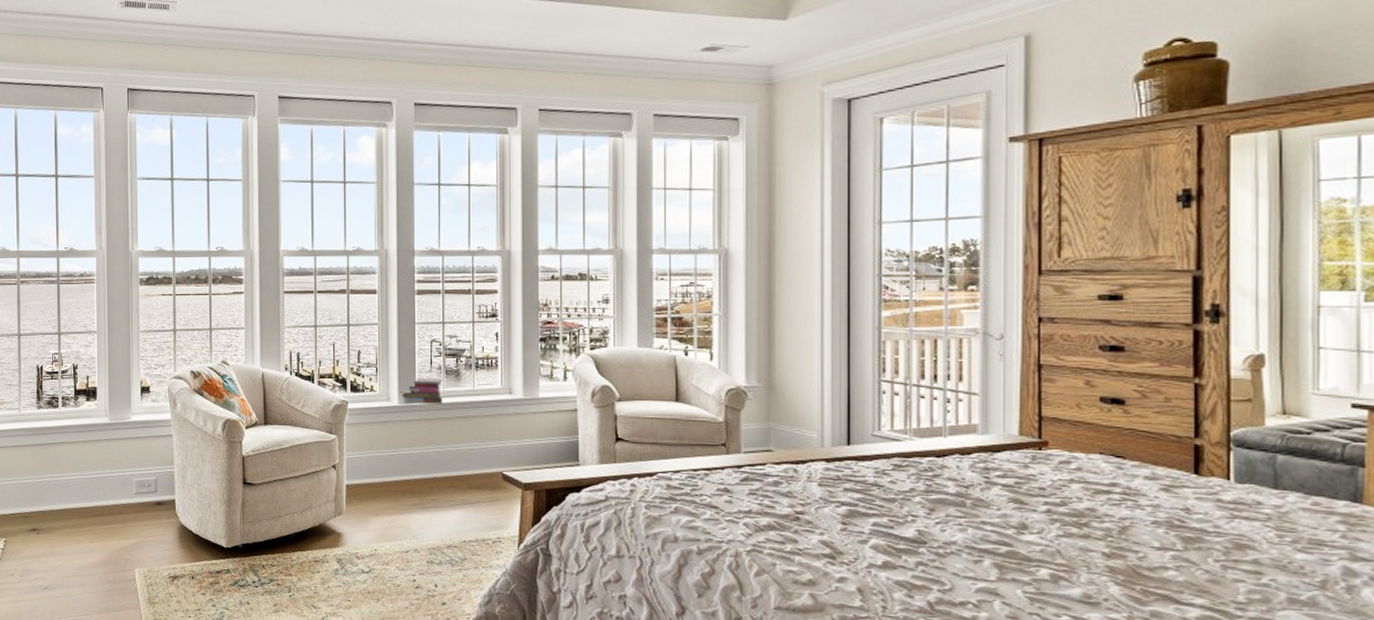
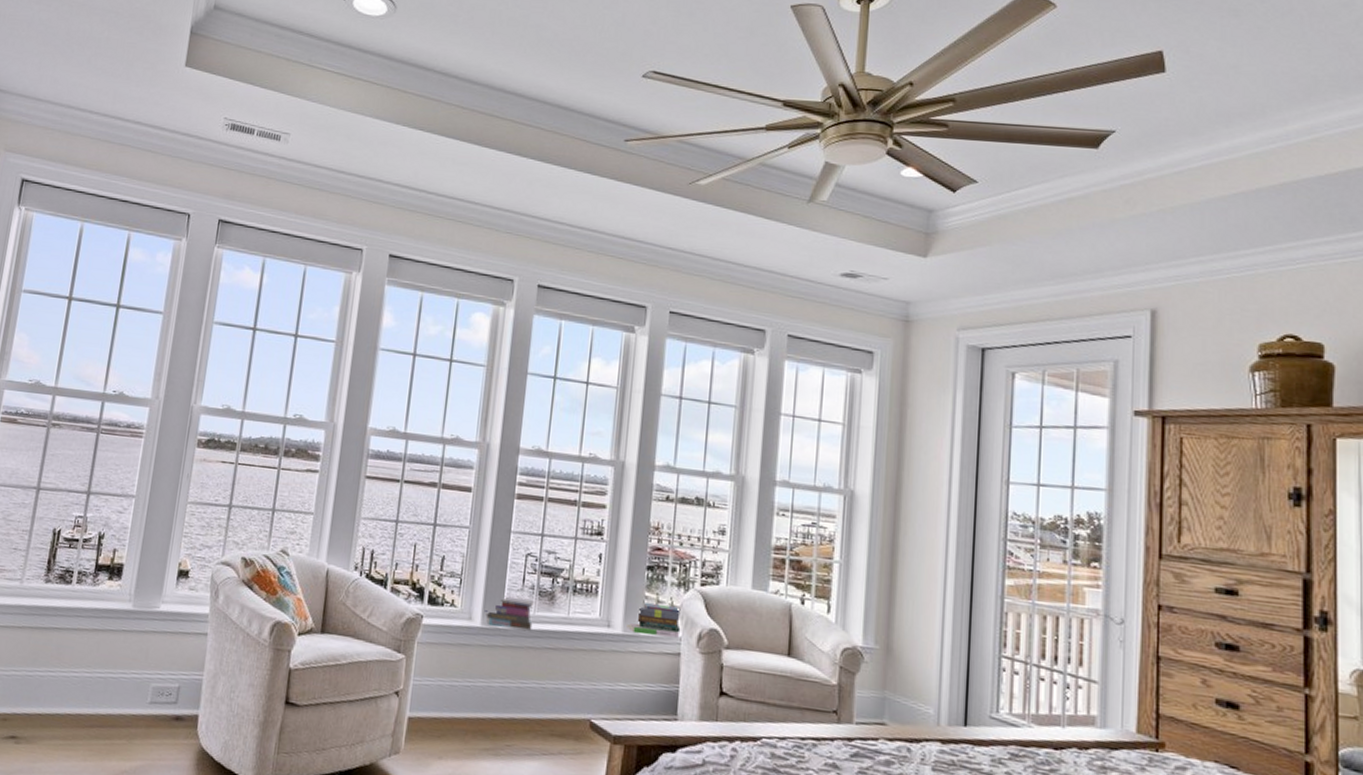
books: none [526,369,575,397] -> present [627,602,681,638]

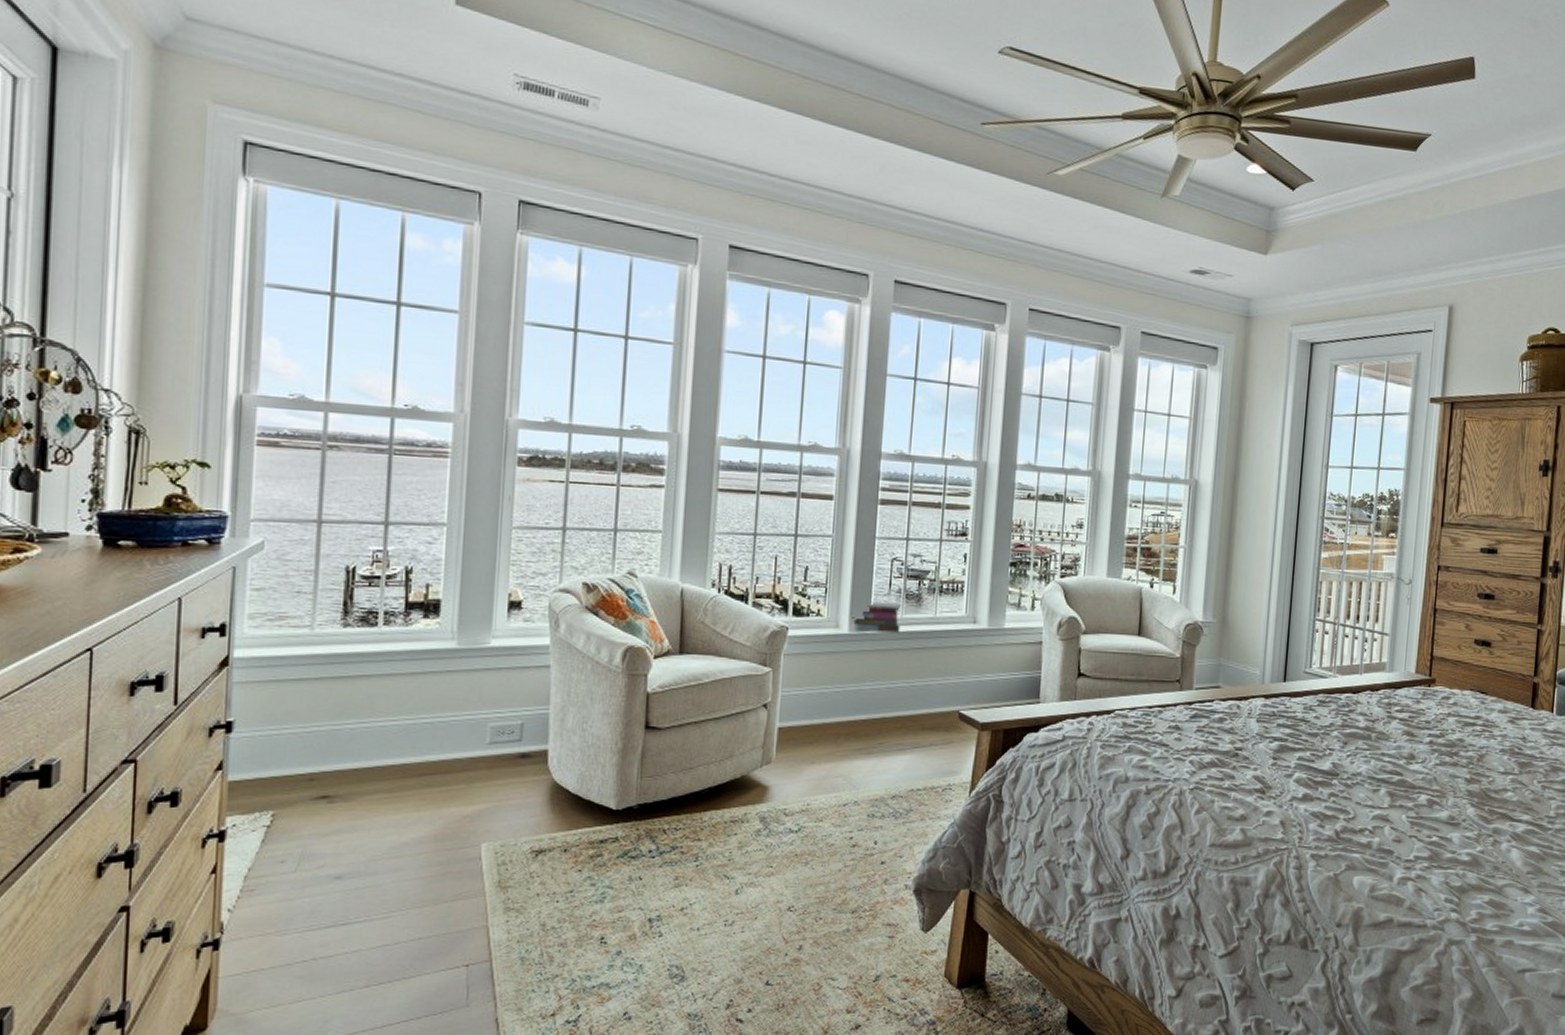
books: present [627,602,681,638] -> none [992,596,1042,628]

